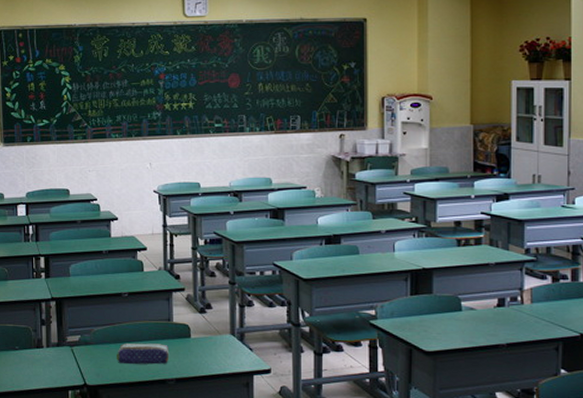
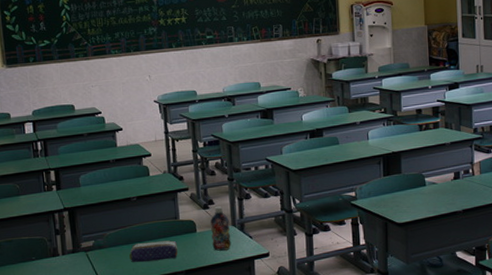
bottle: none [206,312,229,361] -> present [210,206,232,251]

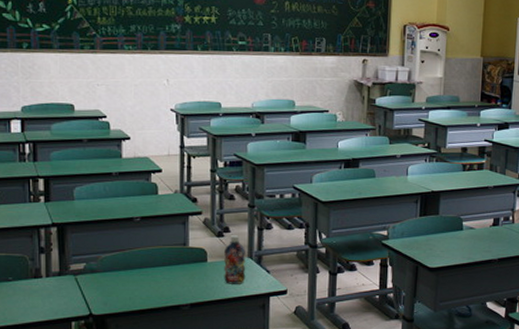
pencil case: present [129,240,178,262] -> none [127,269,184,291]

